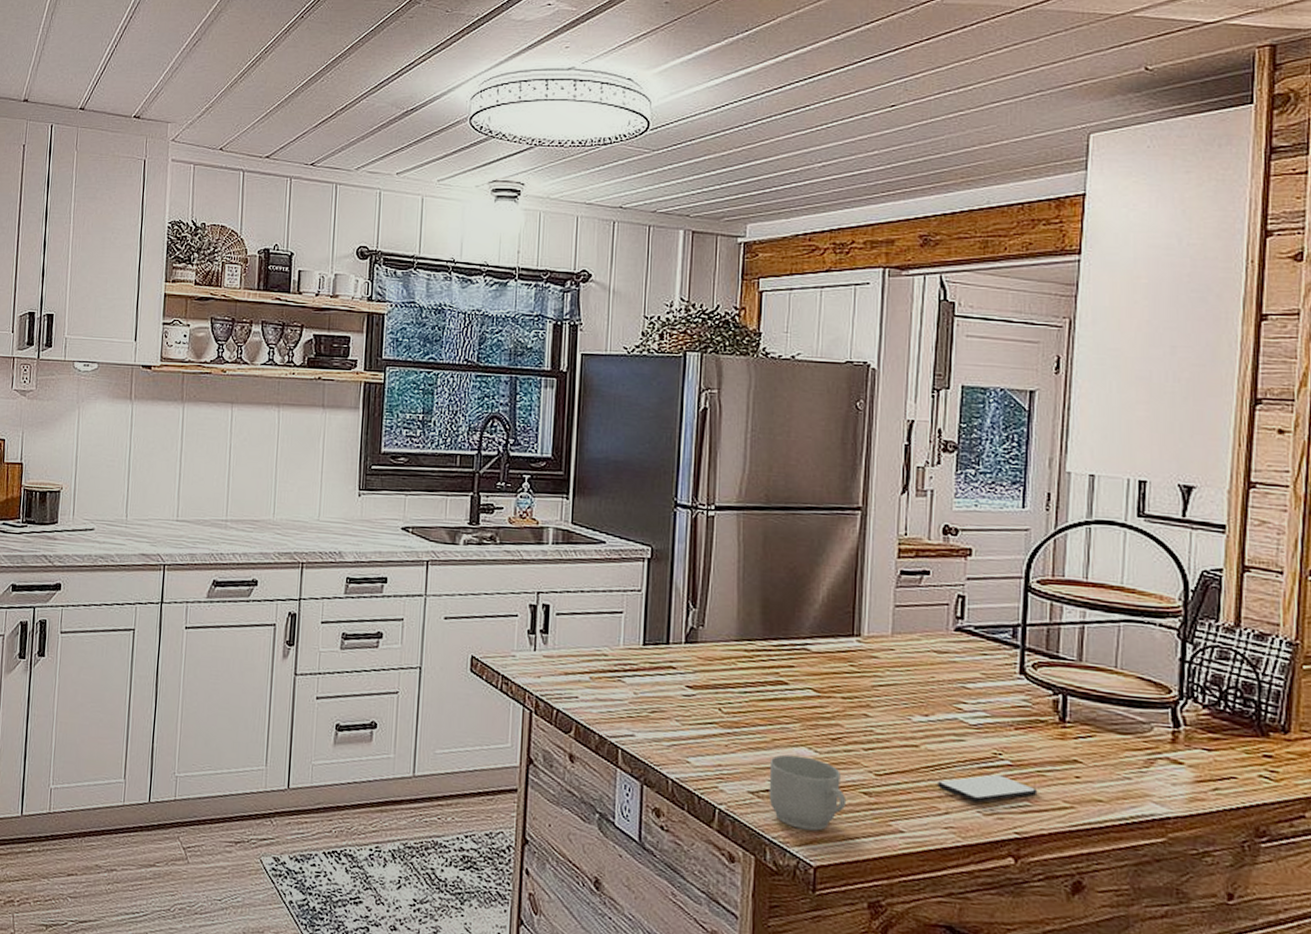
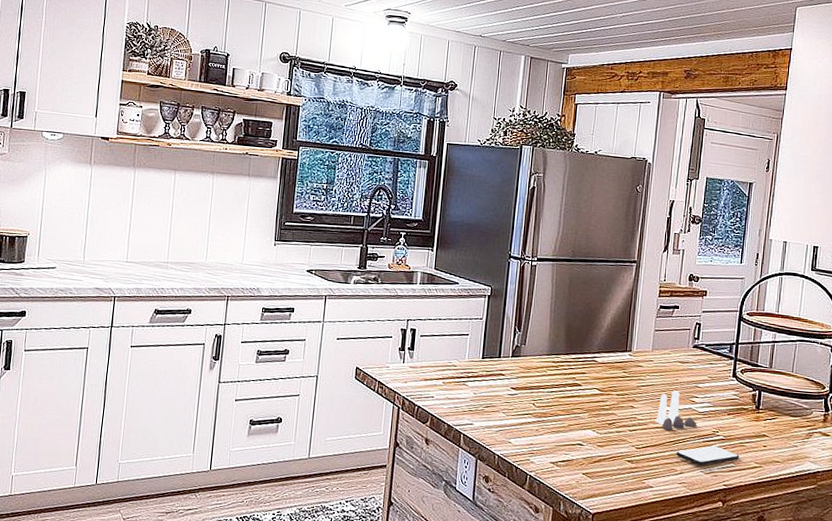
mug: present [769,754,847,831] -> none [564,435,616,489]
salt and pepper shaker set: none [902,692,967,751] -> present [655,390,697,431]

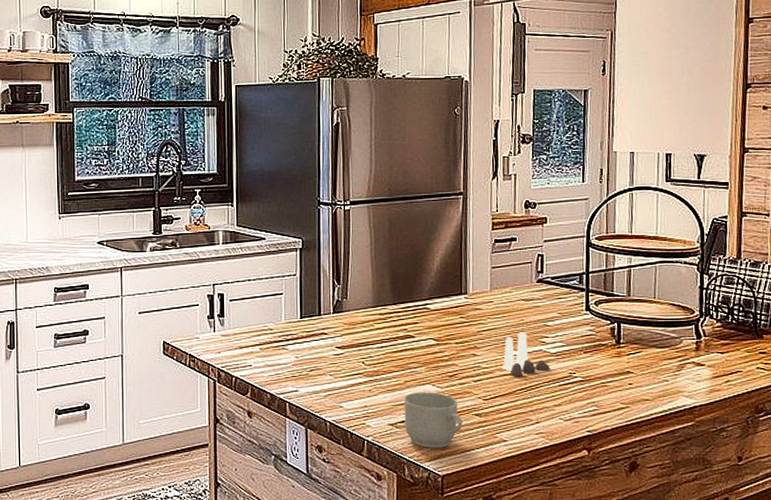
mug: none [564,435,616,489] -> present [403,392,463,448]
smartphone: present [676,446,740,466] -> none [530,389,602,412]

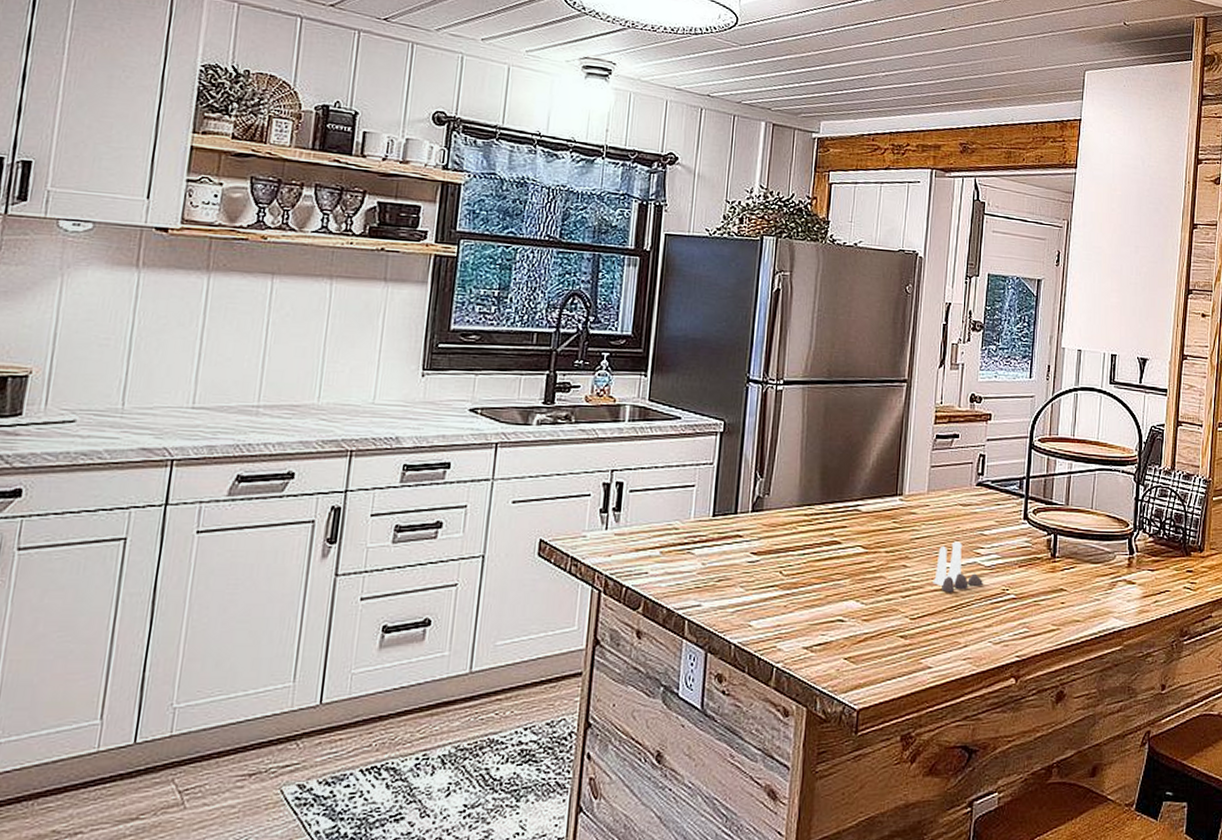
mug: present [403,392,463,448] -> none [820,609,887,677]

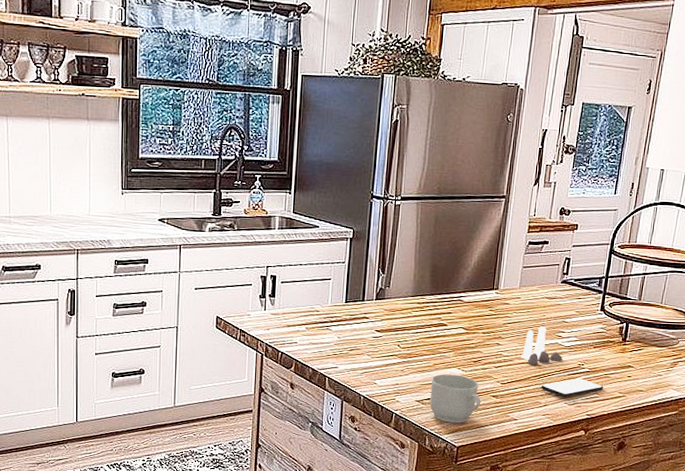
mug: none [820,609,887,677] -> present [429,374,481,423]
smartphone: none [959,608,1034,634] -> present [541,378,604,397]

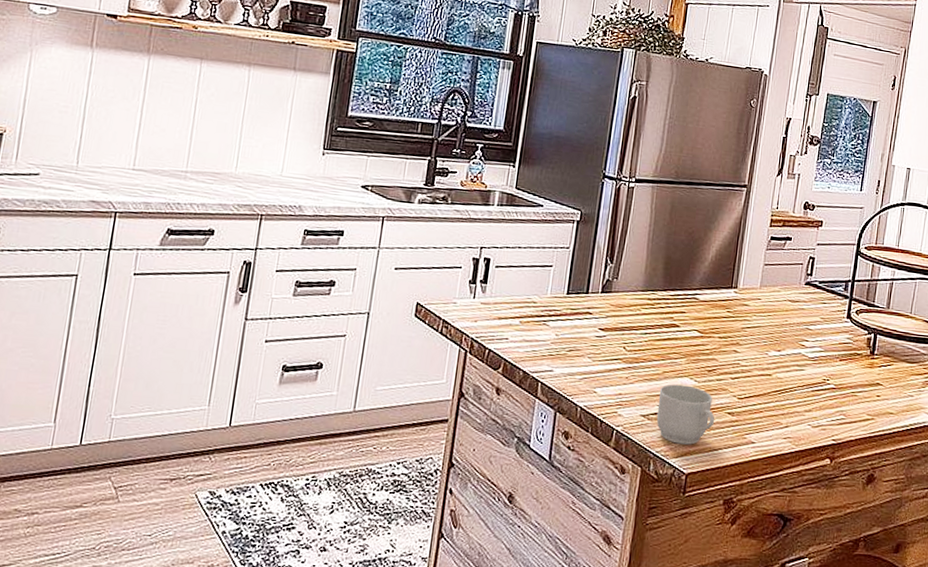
salt and pepper shaker set: present [520,326,563,366] -> none [760,333,806,379]
smartphone: present [541,378,604,397] -> none [782,395,851,418]

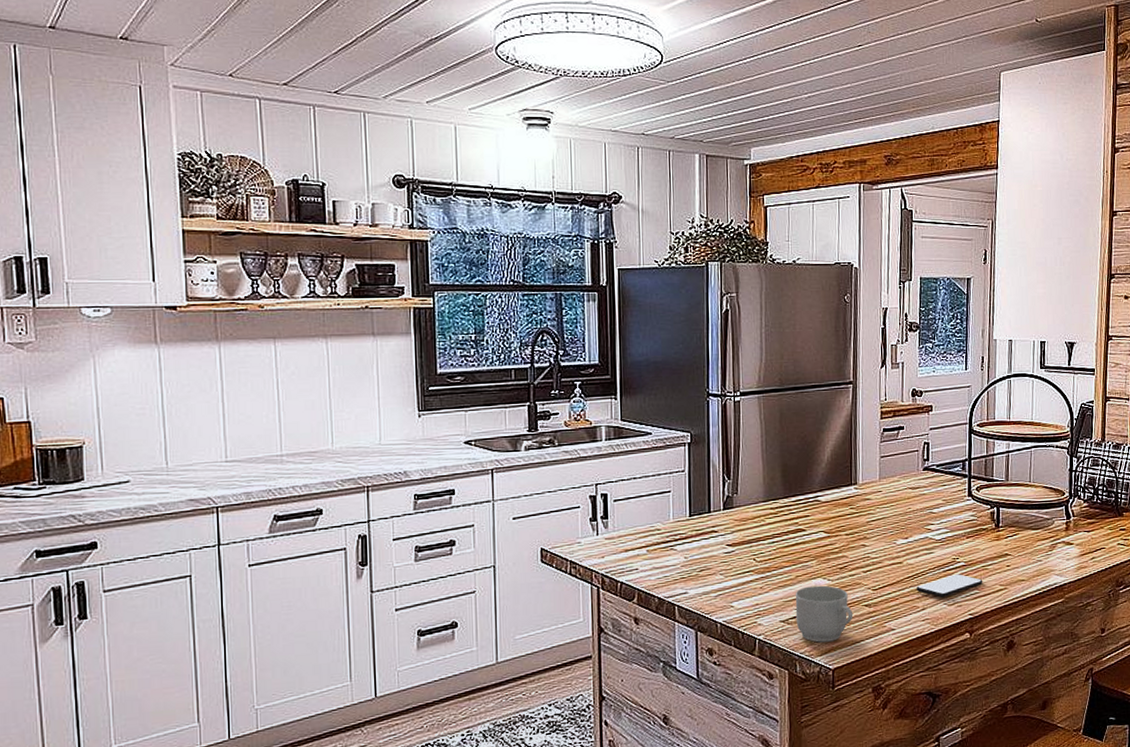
smartphone: none [782,395,851,418] -> present [916,574,983,598]

